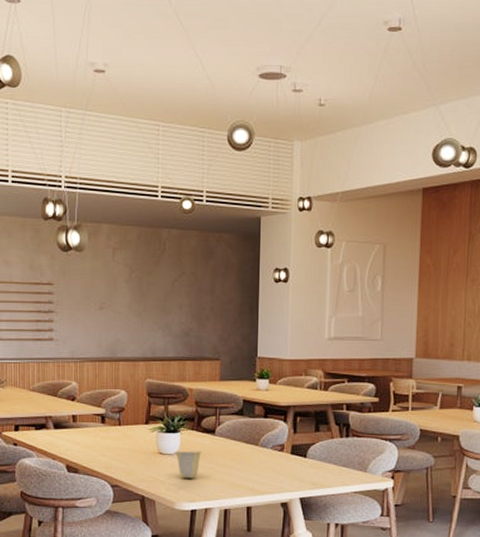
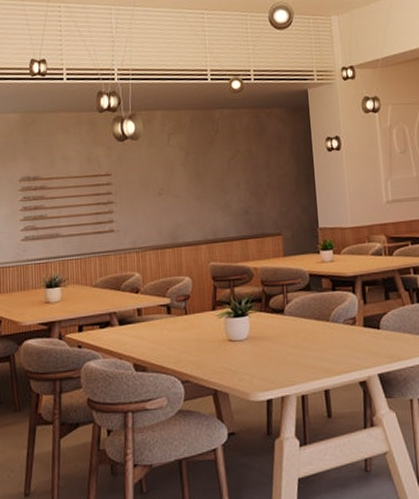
cup: present [174,450,203,479] -> none [244,333,273,366]

